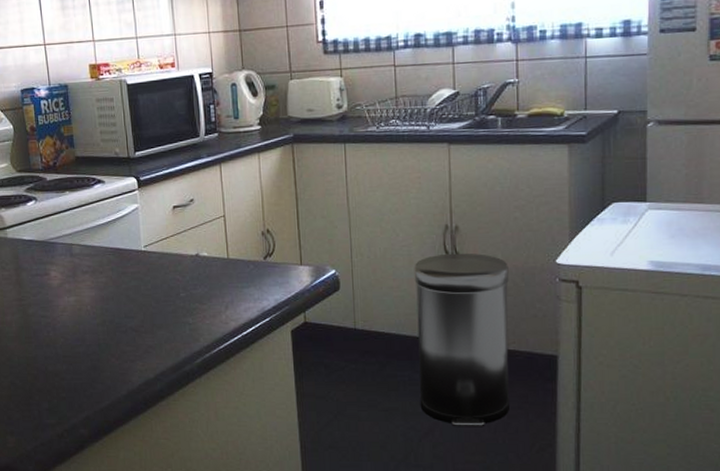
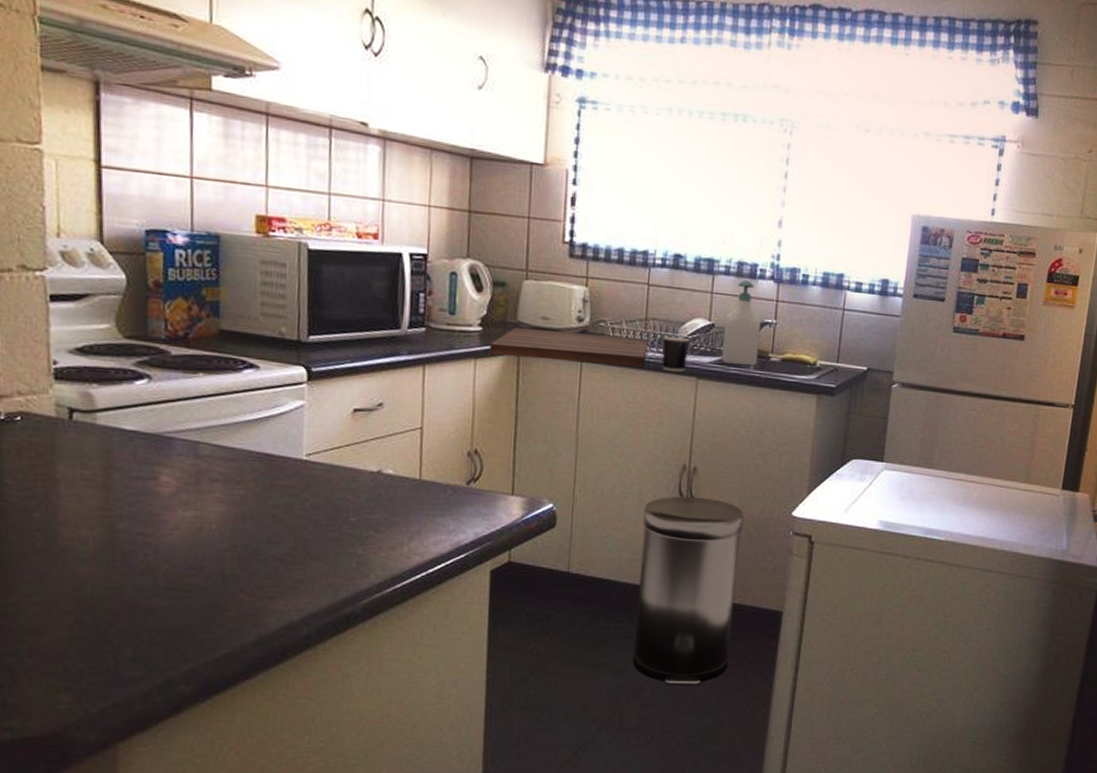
cutting board: none [268,115,401,148] -> present [489,326,648,368]
mug: none [412,108,439,141] -> present [661,336,690,372]
soap bottle: none [468,45,505,127] -> present [721,279,761,367]

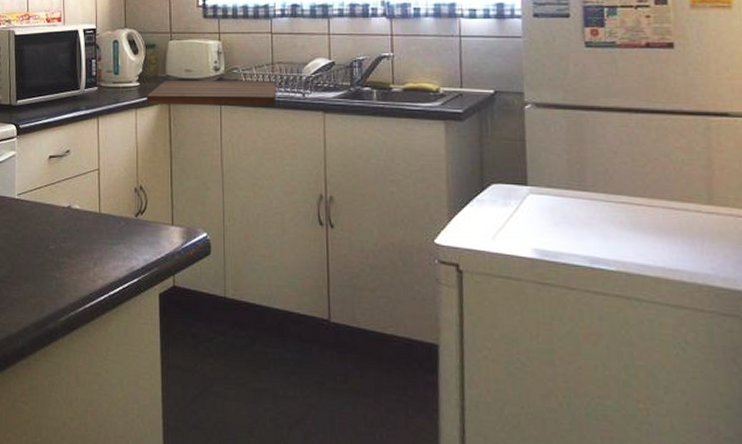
pedal bin: present [632,496,744,686] -> none [287,224,387,420]
mug: present [661,336,690,372] -> none [288,76,314,108]
soap bottle: present [721,279,761,367] -> none [343,19,380,98]

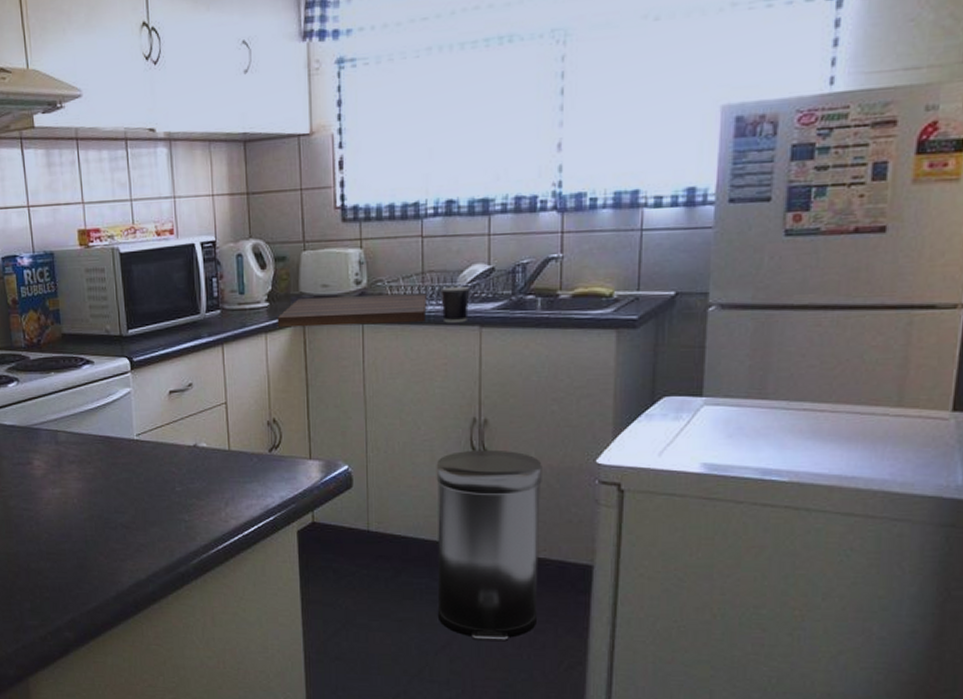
pedal bin: none [287,224,387,420] -> present [436,449,542,642]
mug: none [288,76,314,108] -> present [440,286,470,323]

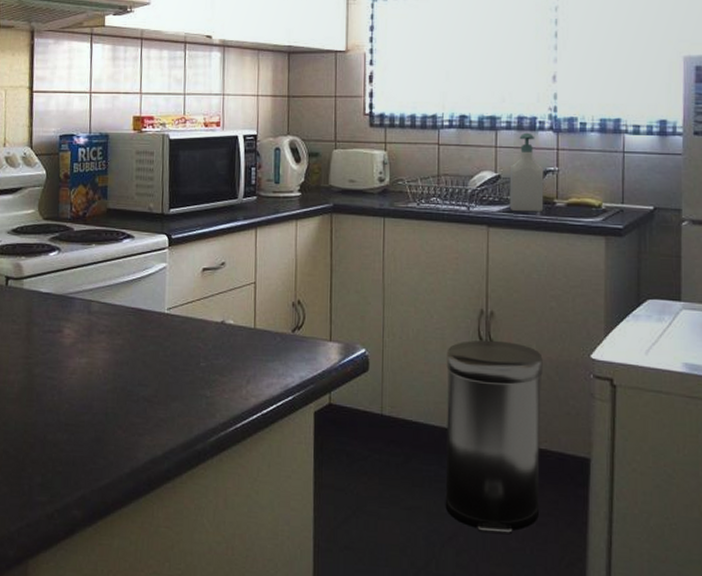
cutting board: present [277,293,427,328] -> none [307,190,441,219]
mug: present [440,286,470,323] -> none [453,189,479,222]
soap bottle: none [505,215,546,308] -> present [509,132,544,213]

